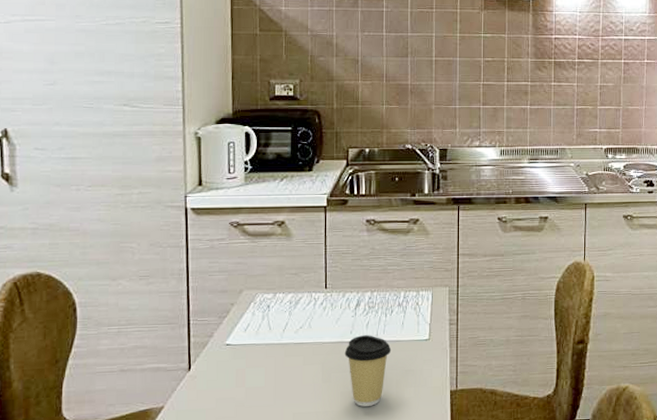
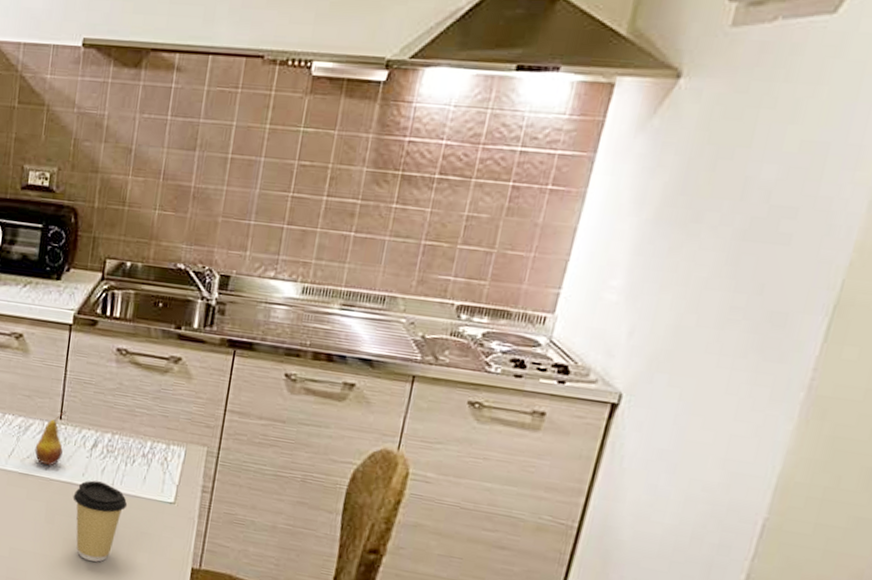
fruit: none [306,280,331,331] -> present [34,411,66,466]

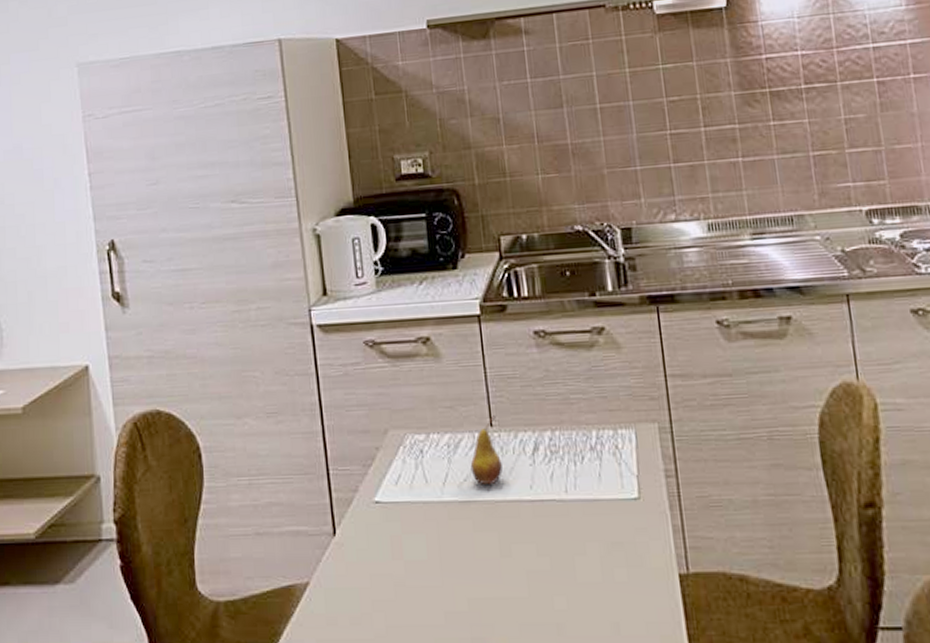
coffee cup: present [72,480,128,562] -> none [525,491,589,593]

